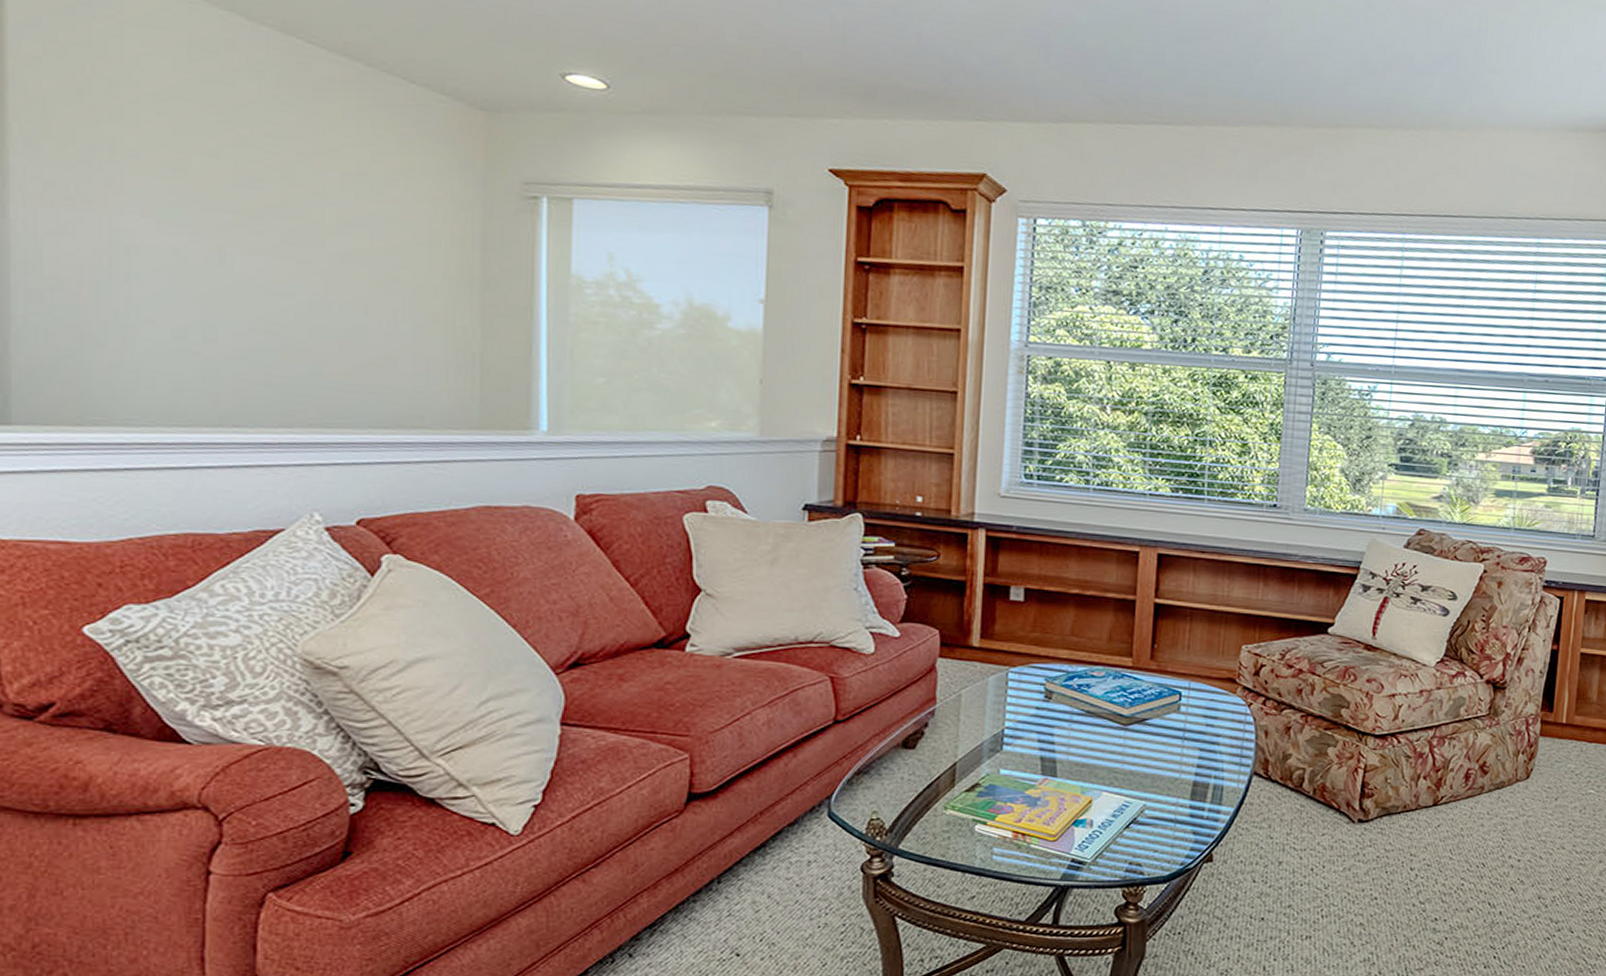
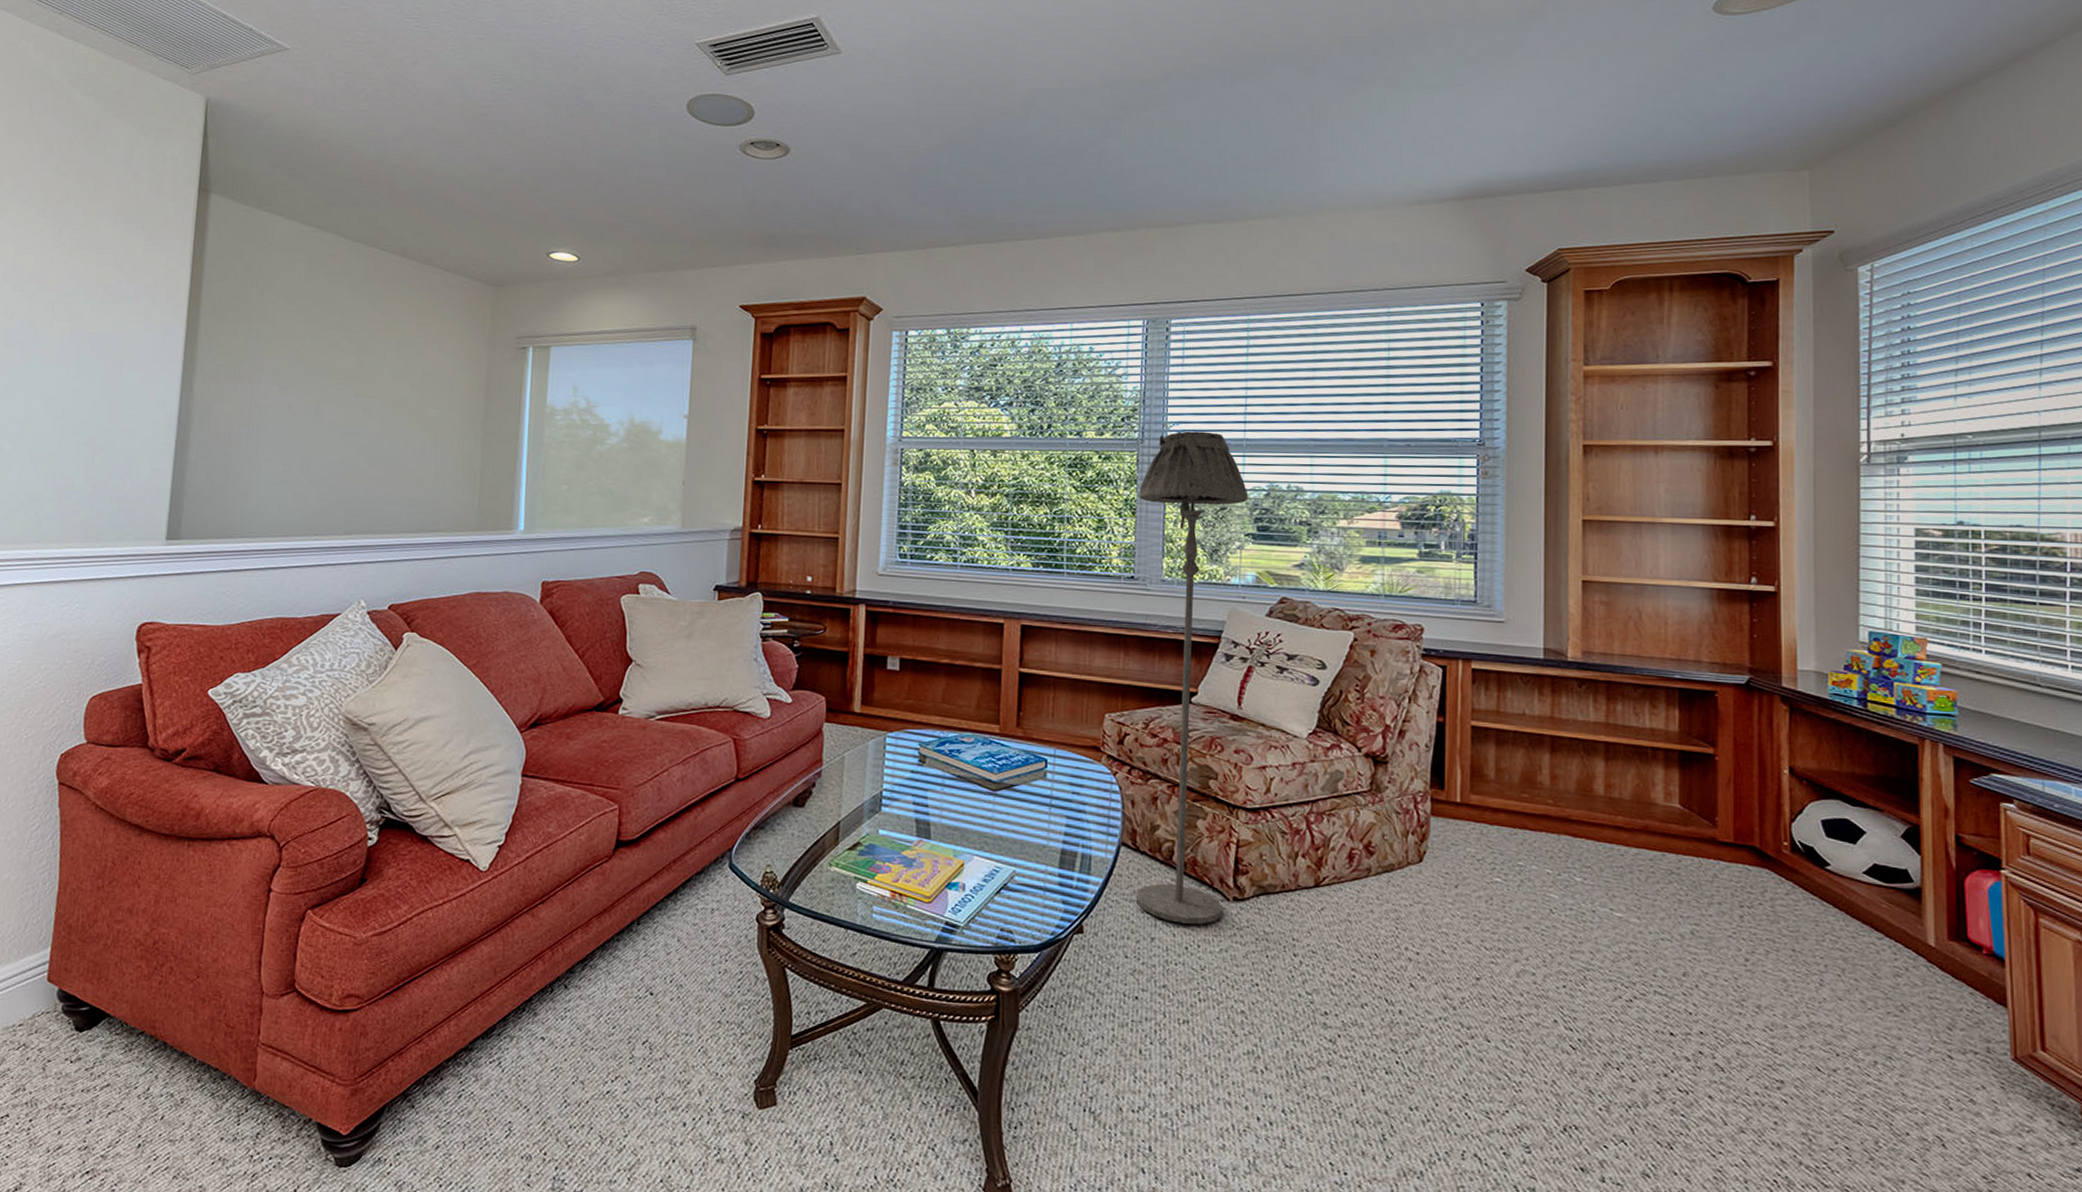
floor lamp: none [1265,353,1394,846] -> present [1135,431,1248,925]

